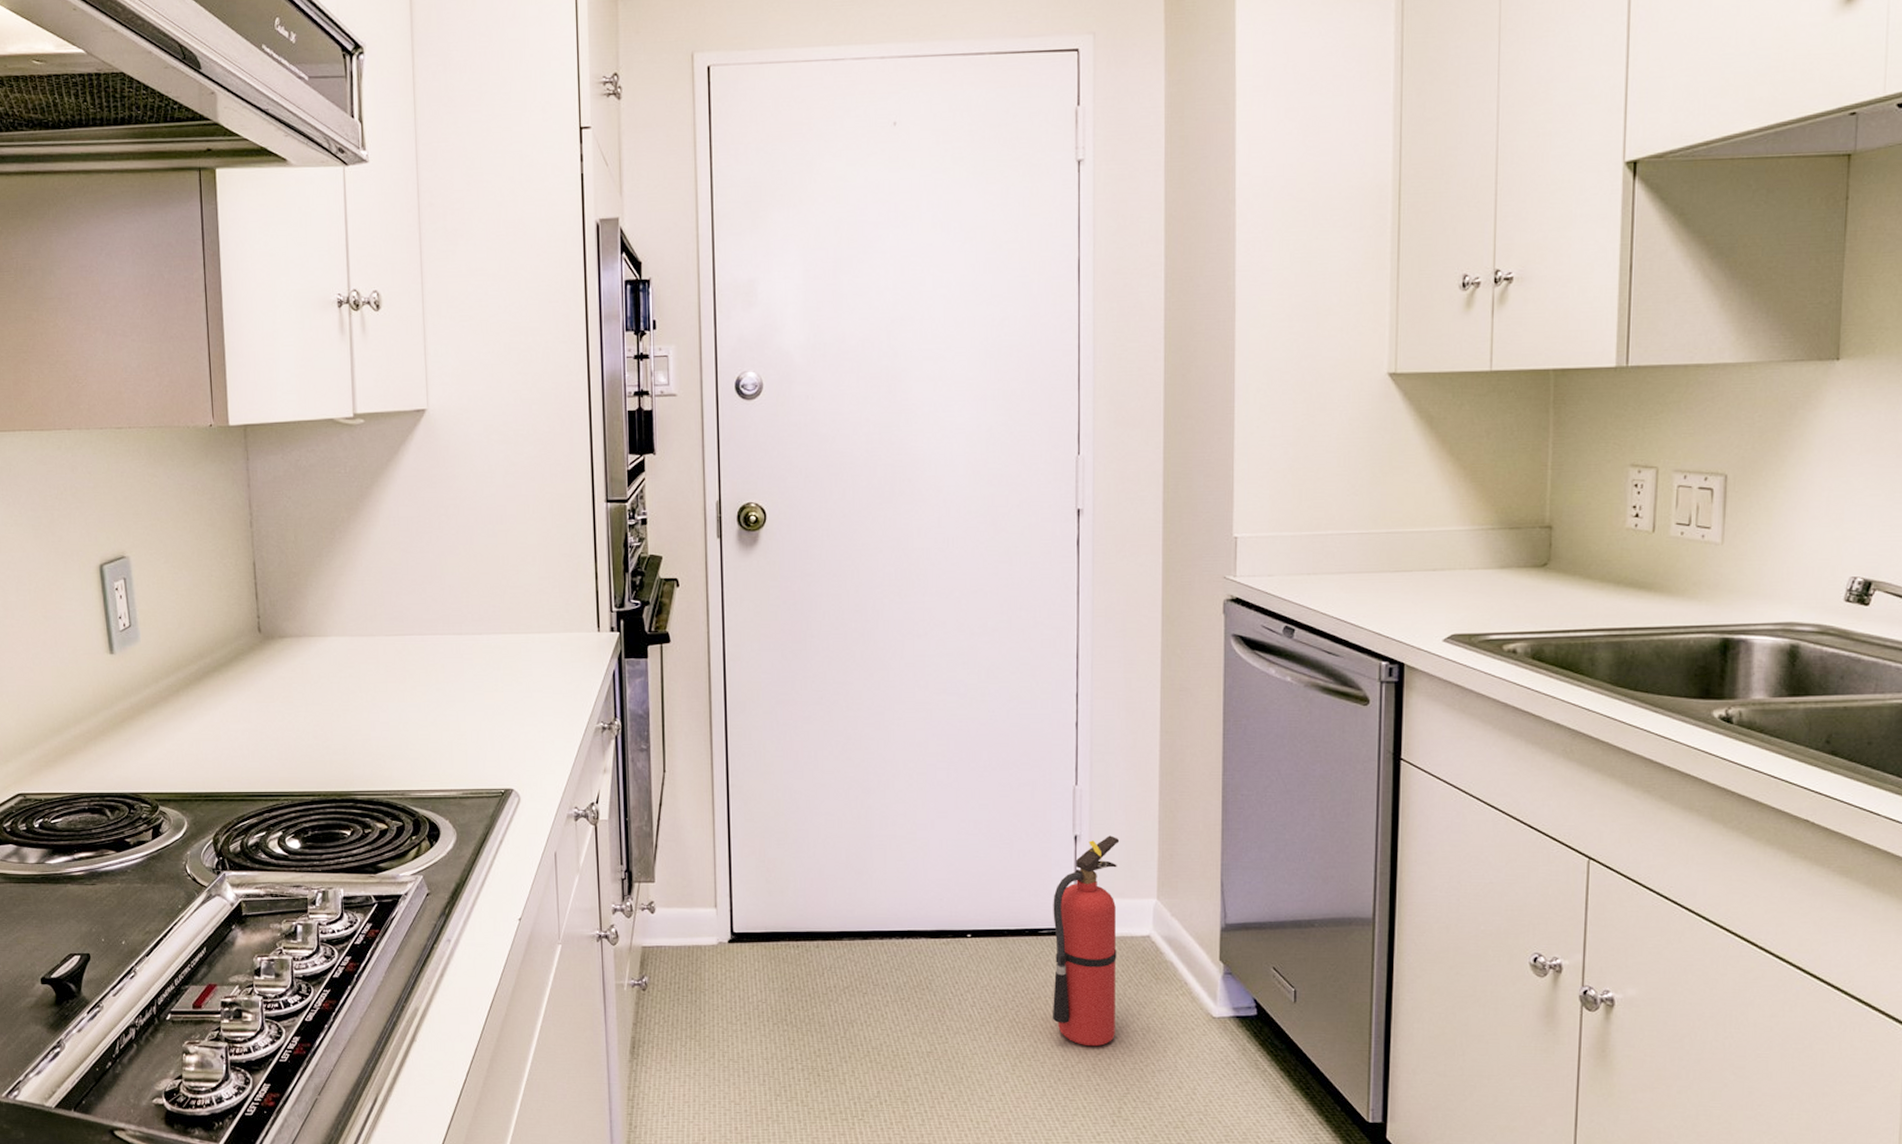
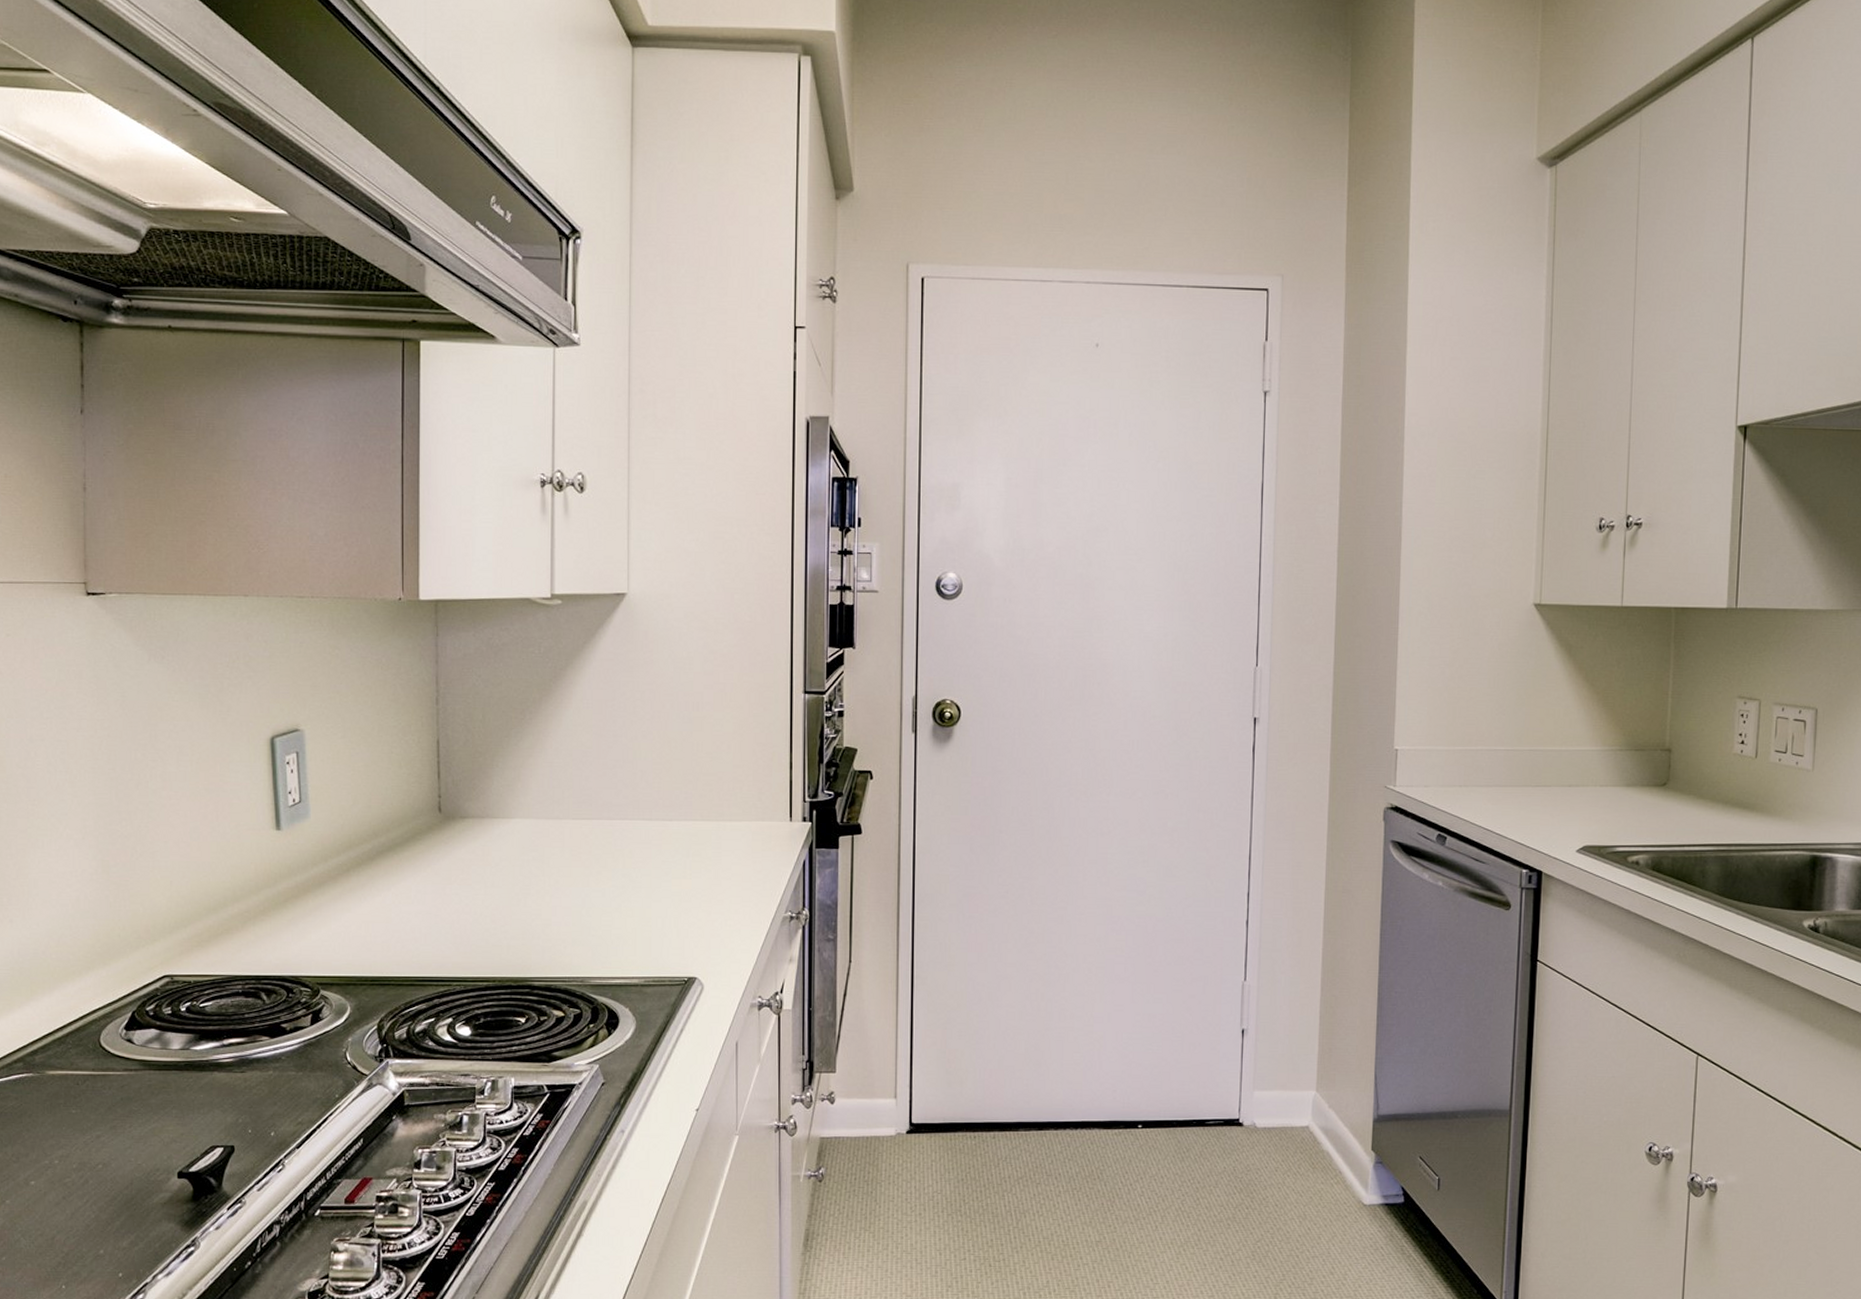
fire extinguisher: present [1052,835,1120,1047] -> none [1215,1030,1284,1234]

